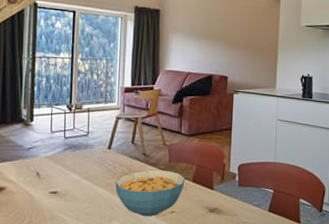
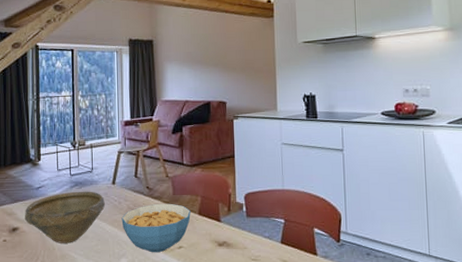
bowl: none [12,154,100,205] -> present [24,191,106,243]

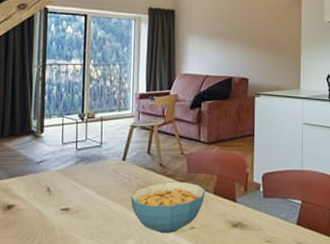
bowl: present [24,191,106,243] -> none [21,167,114,223]

